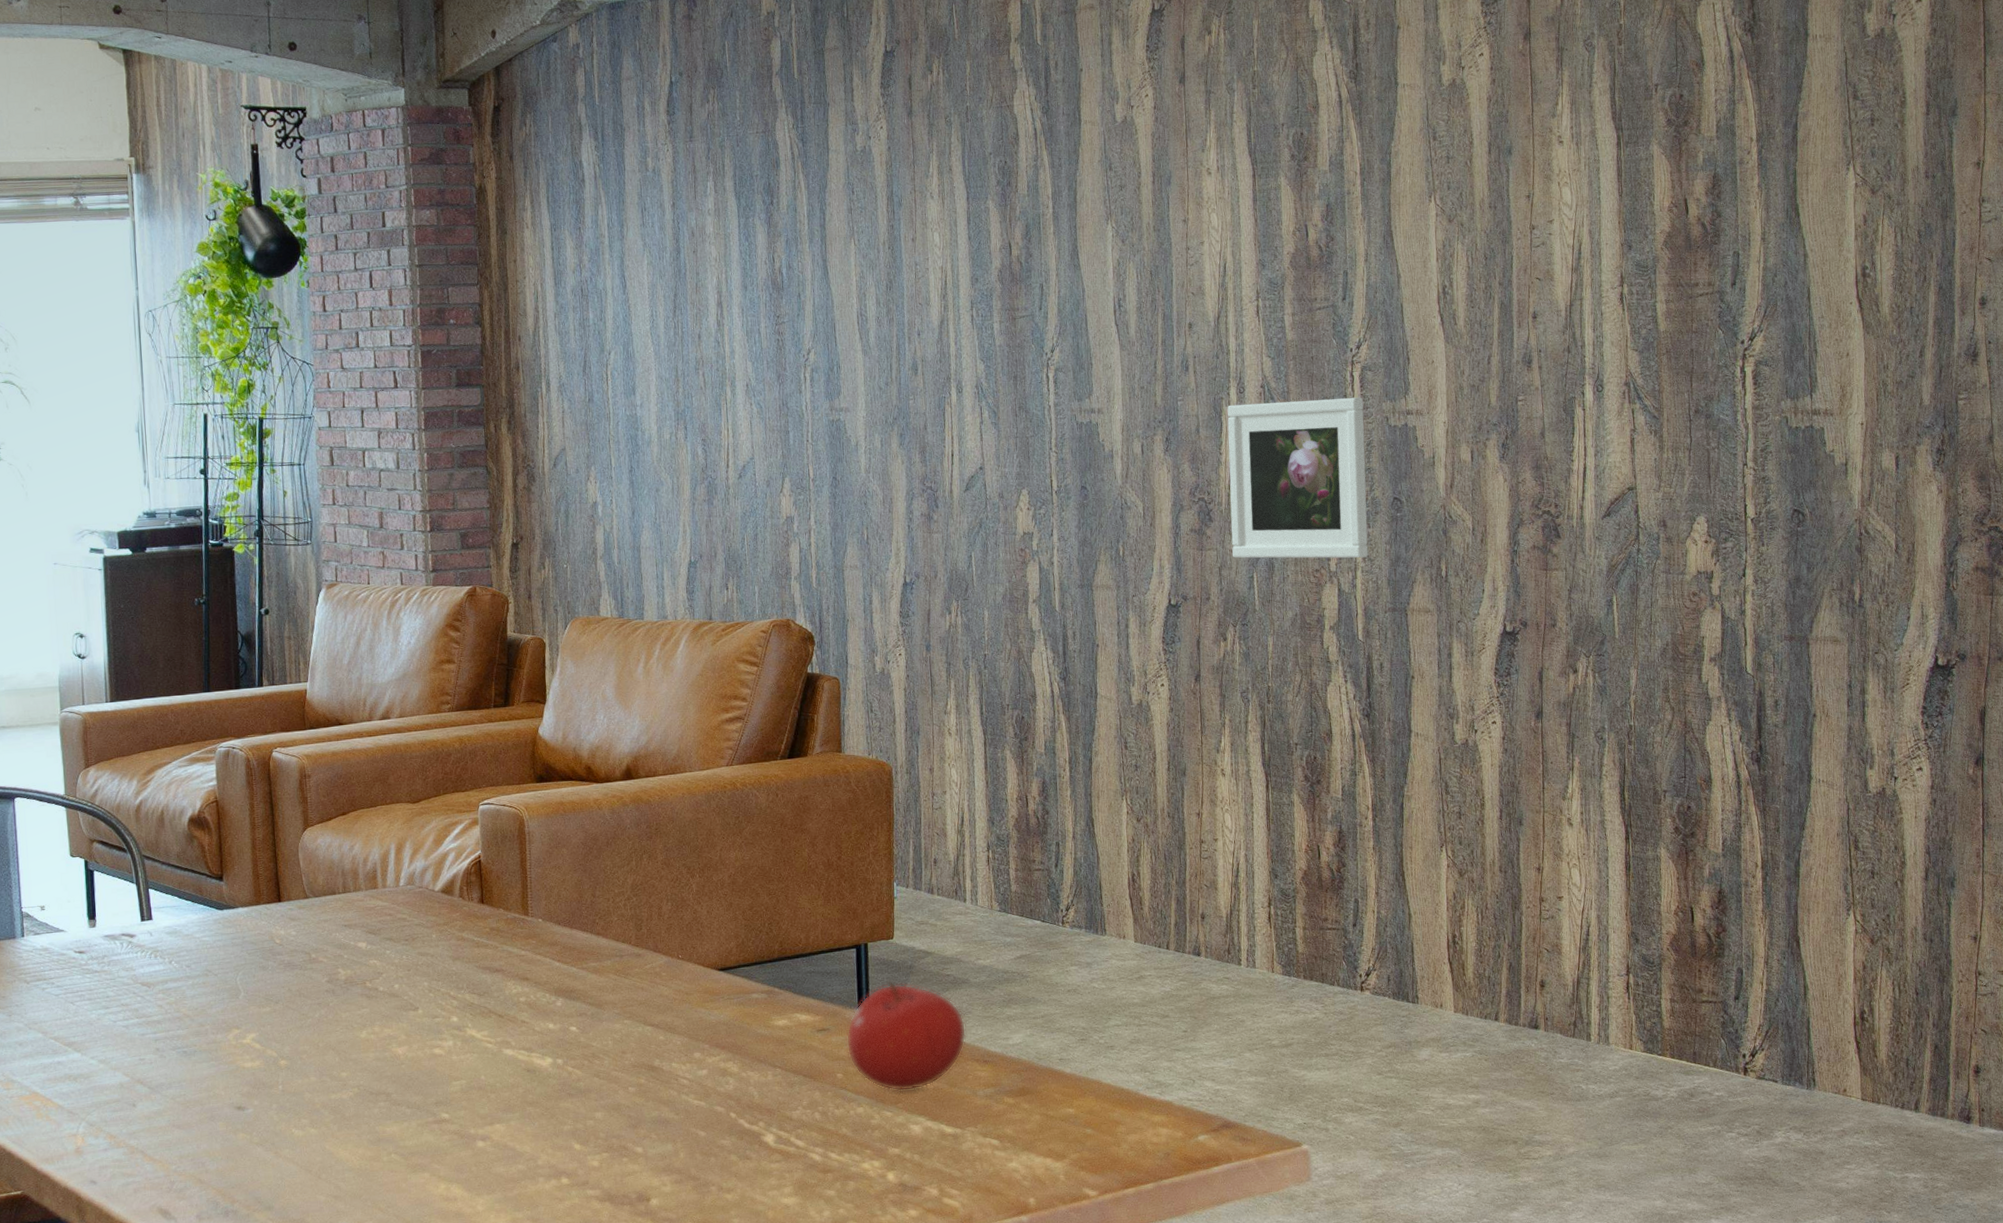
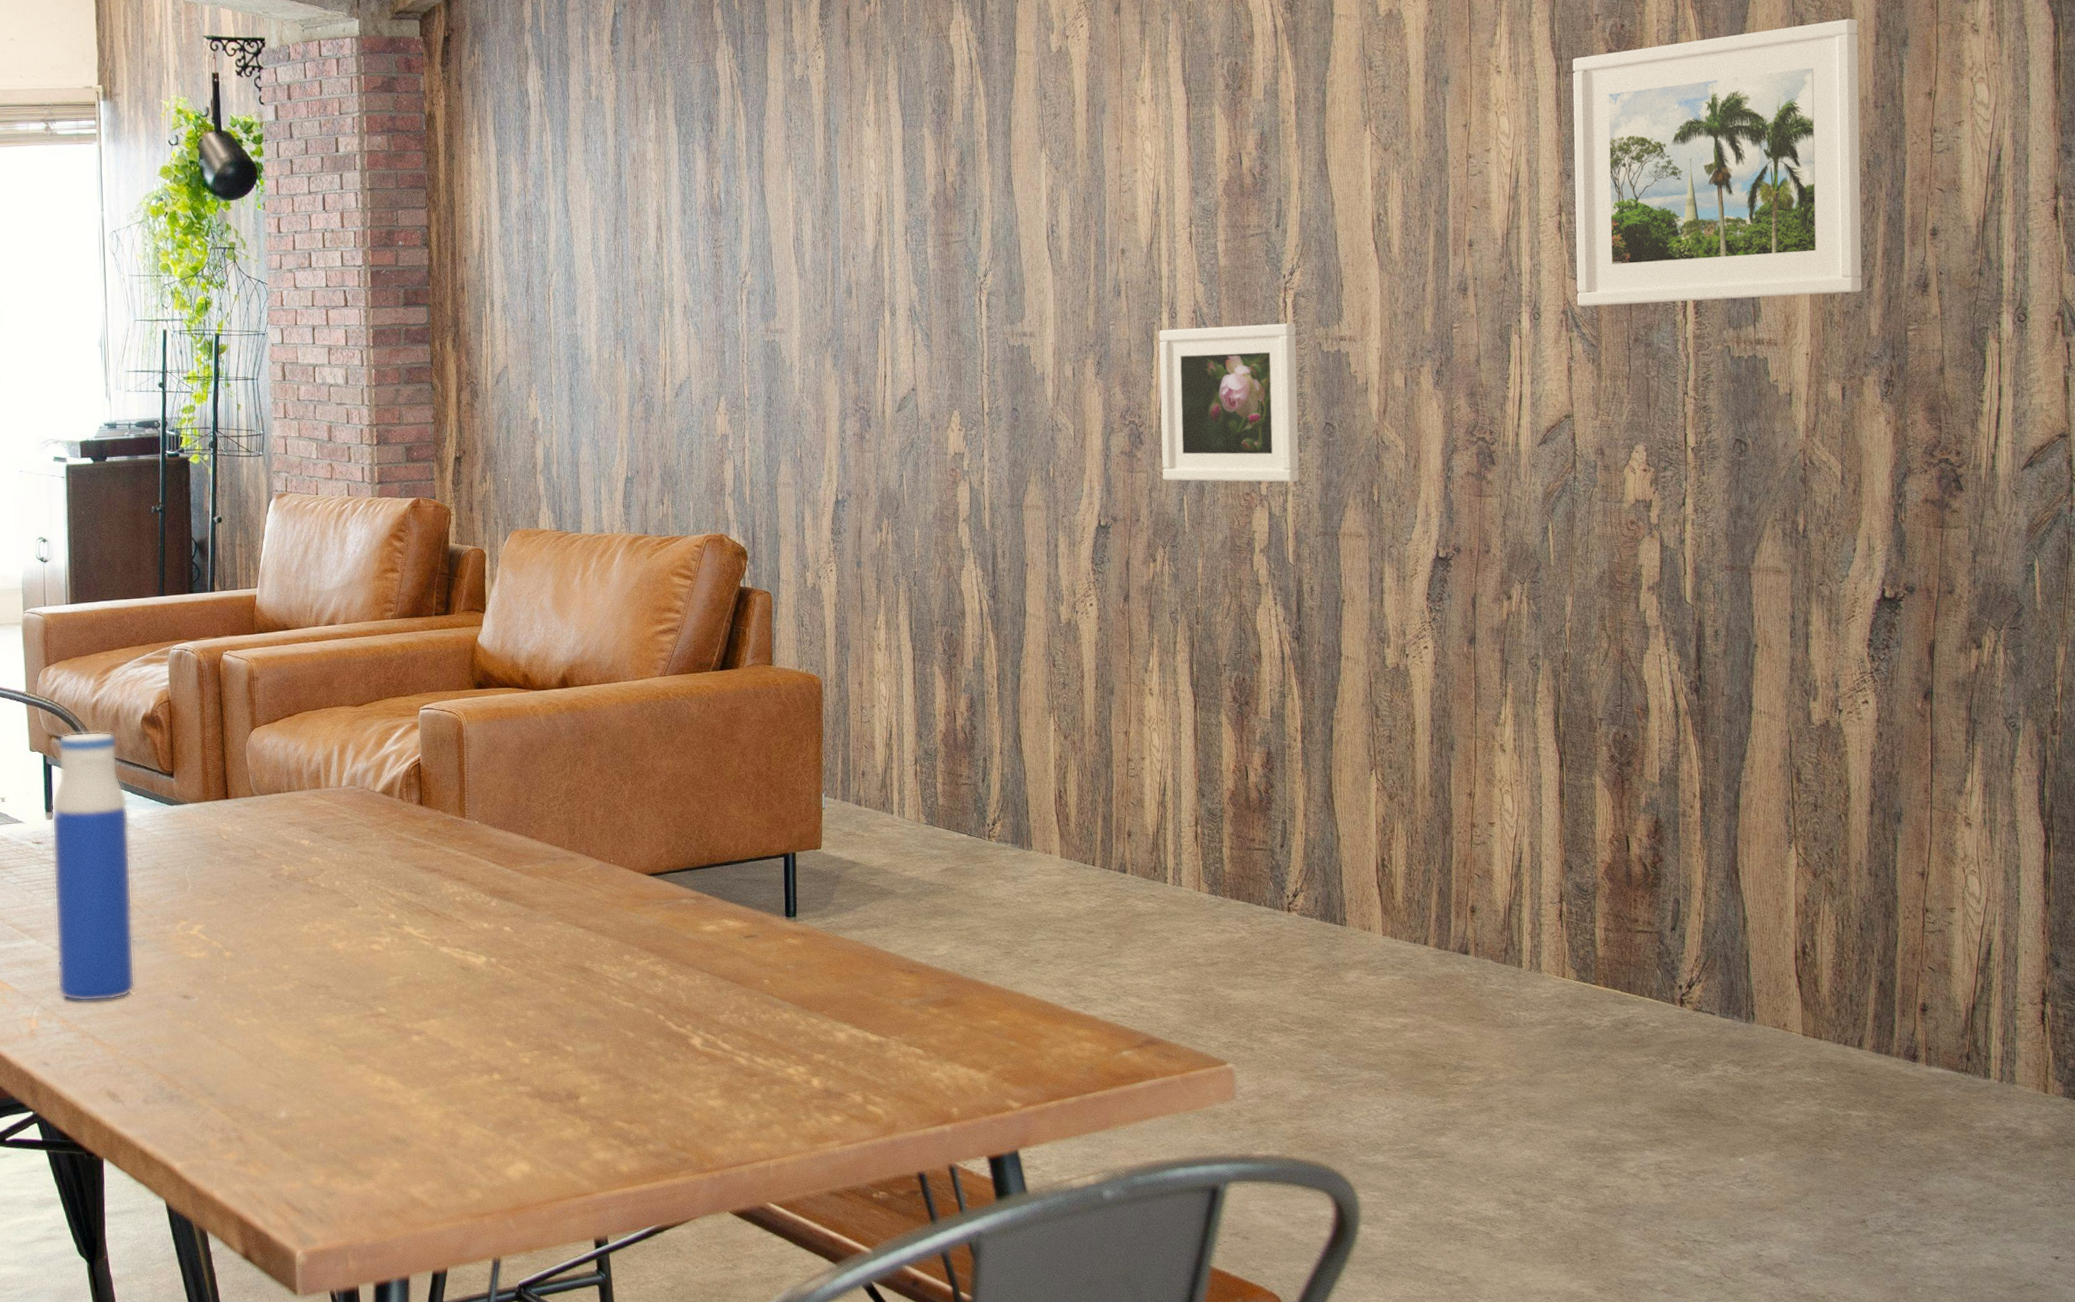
water bottle: none [94,834,187,1117] -> present [51,731,136,1002]
fruit: present [846,980,967,1092] -> none [773,889,892,999]
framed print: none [1633,88,1915,379] -> present [1572,18,1862,307]

